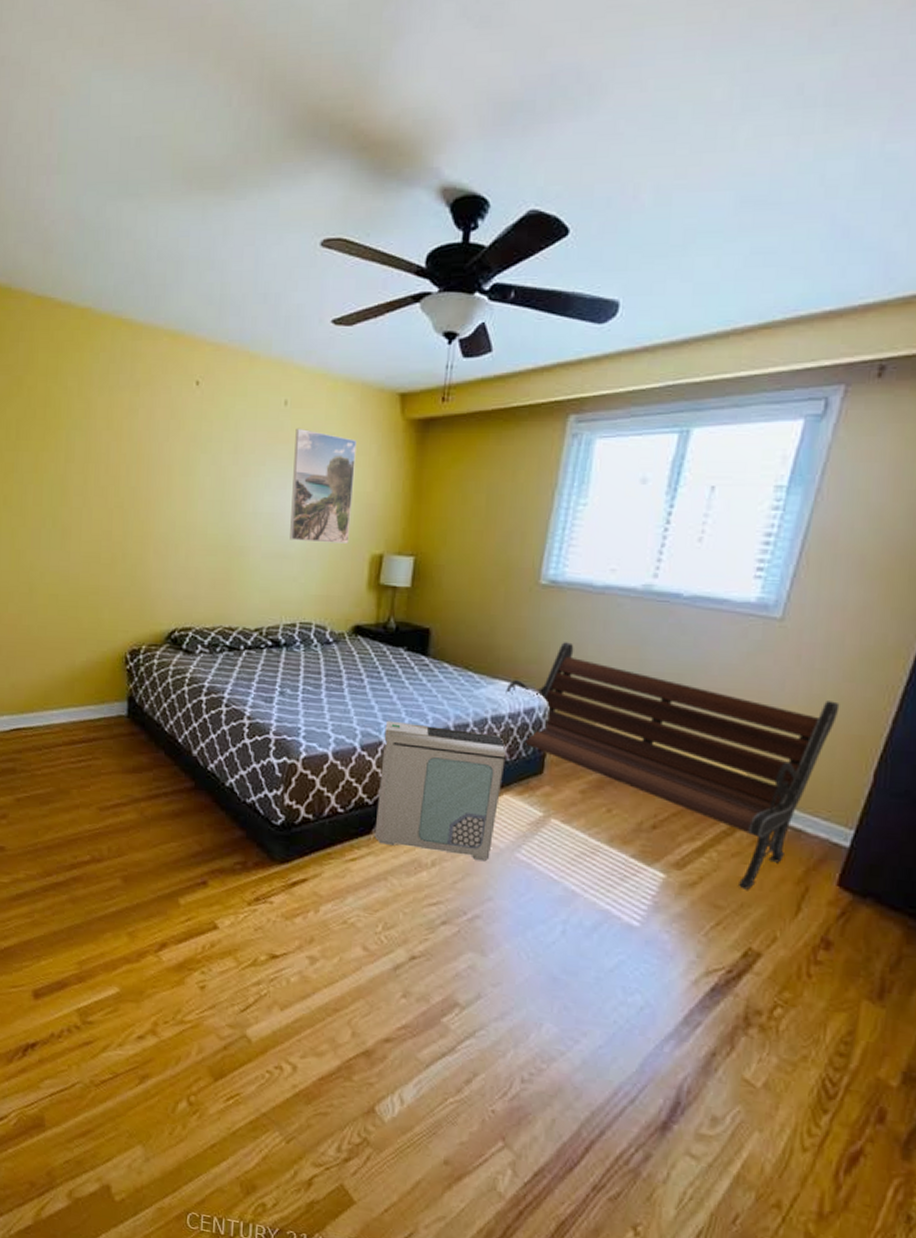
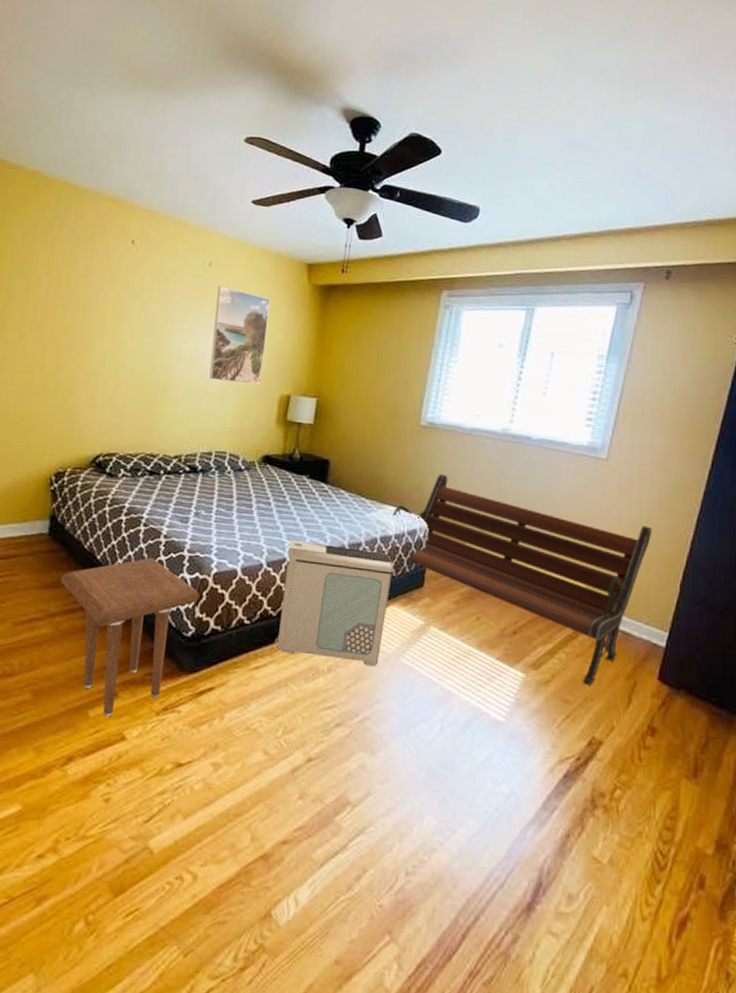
side table: none [143,740,288,906] -> present [61,557,199,718]

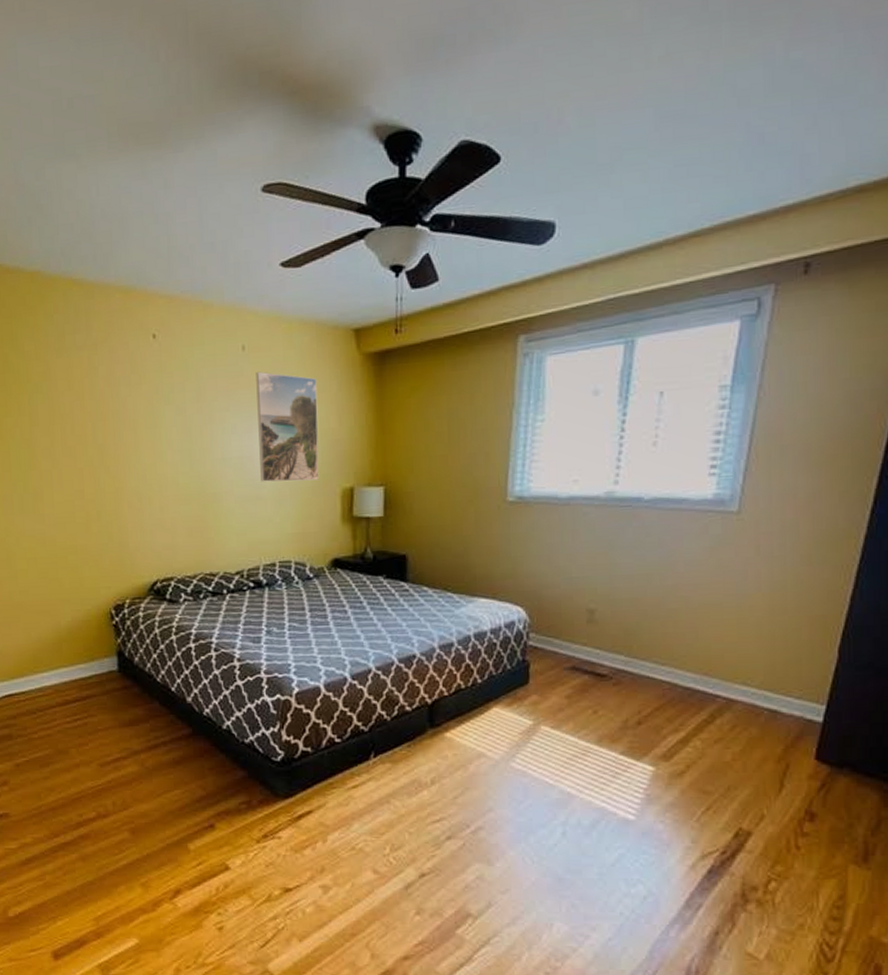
side table: present [61,557,199,718] -> none [139,683,283,849]
air purifier: present [277,539,393,667] -> none [372,648,492,774]
bench: present [385,474,652,686] -> none [481,554,801,773]

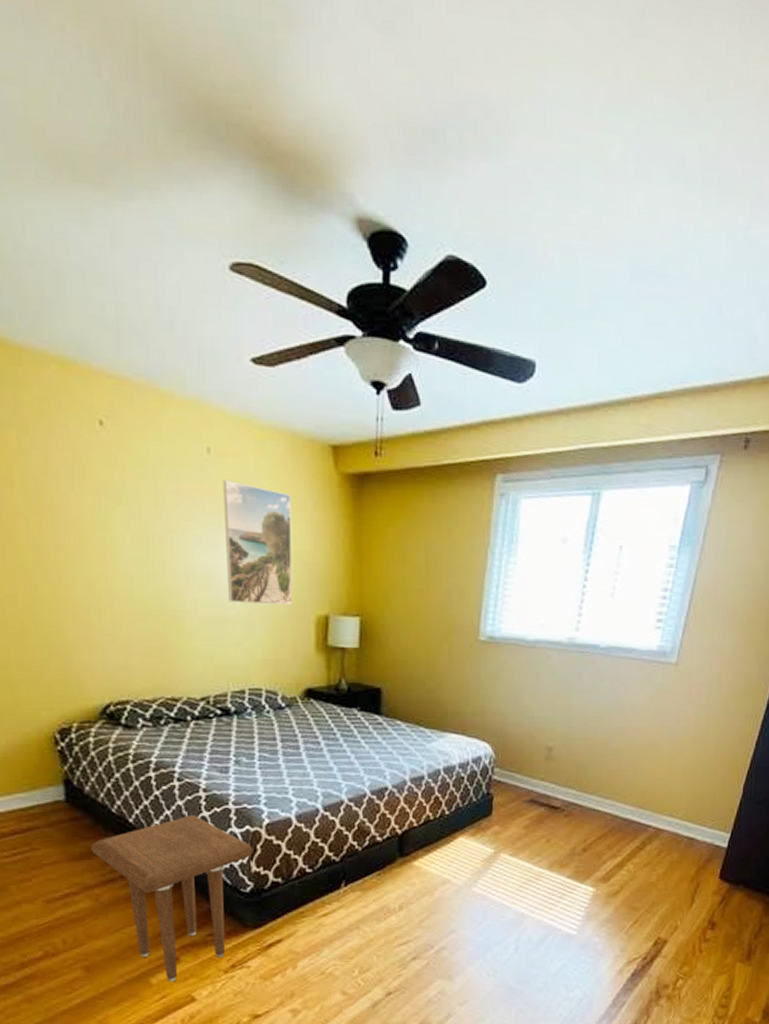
side table: none [139,683,283,849] -> present [91,814,253,982]

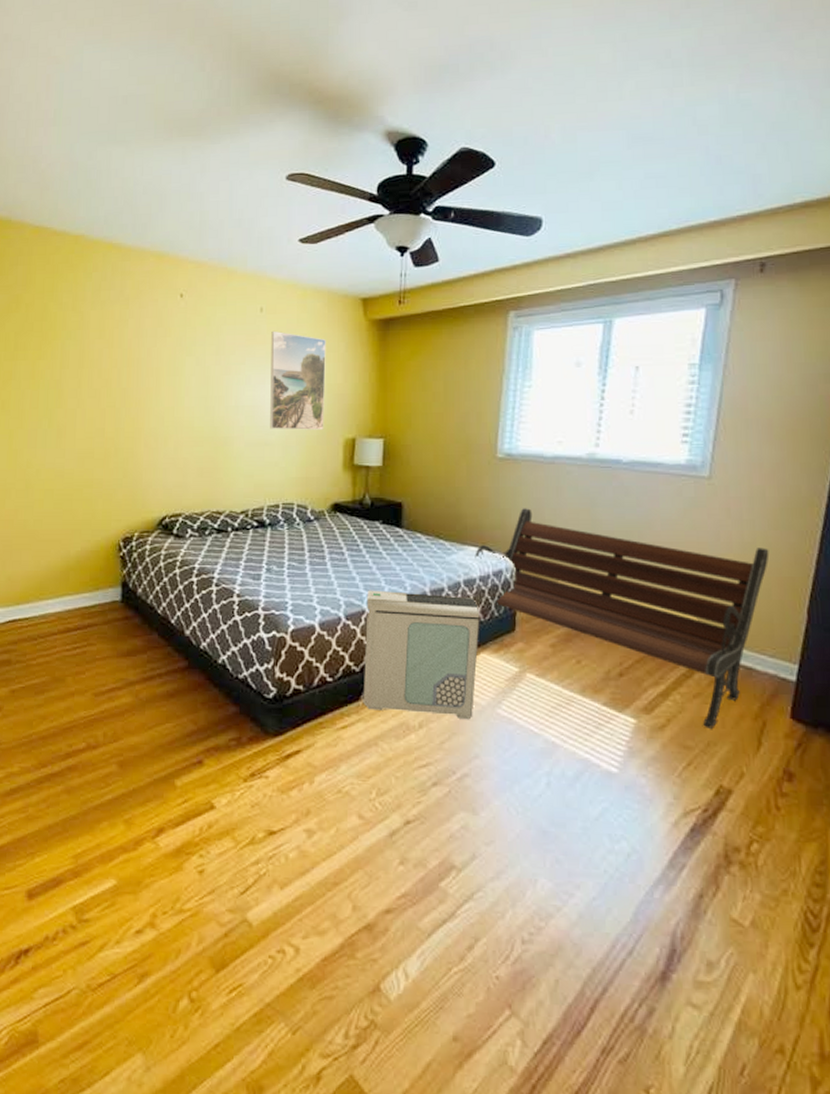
side table: present [91,814,253,982] -> none [137,618,278,786]
air purifier: none [343,780,459,899] -> present [363,590,480,720]
bench: none [449,694,719,892] -> present [470,508,770,729]

